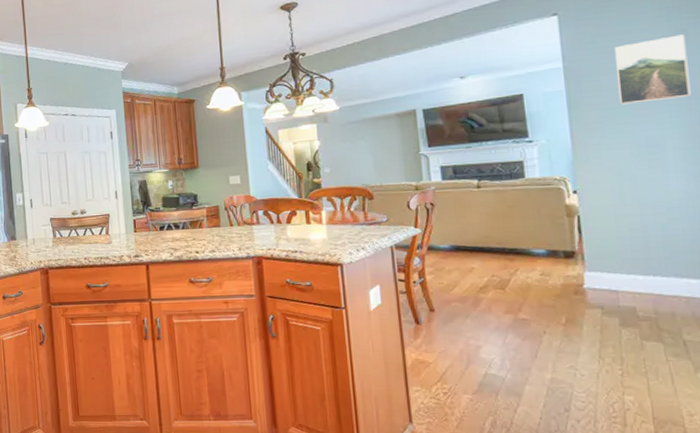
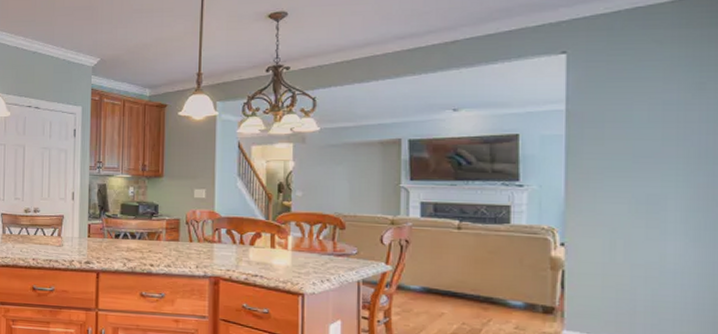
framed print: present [615,34,691,105] -> none [623,88,703,157]

